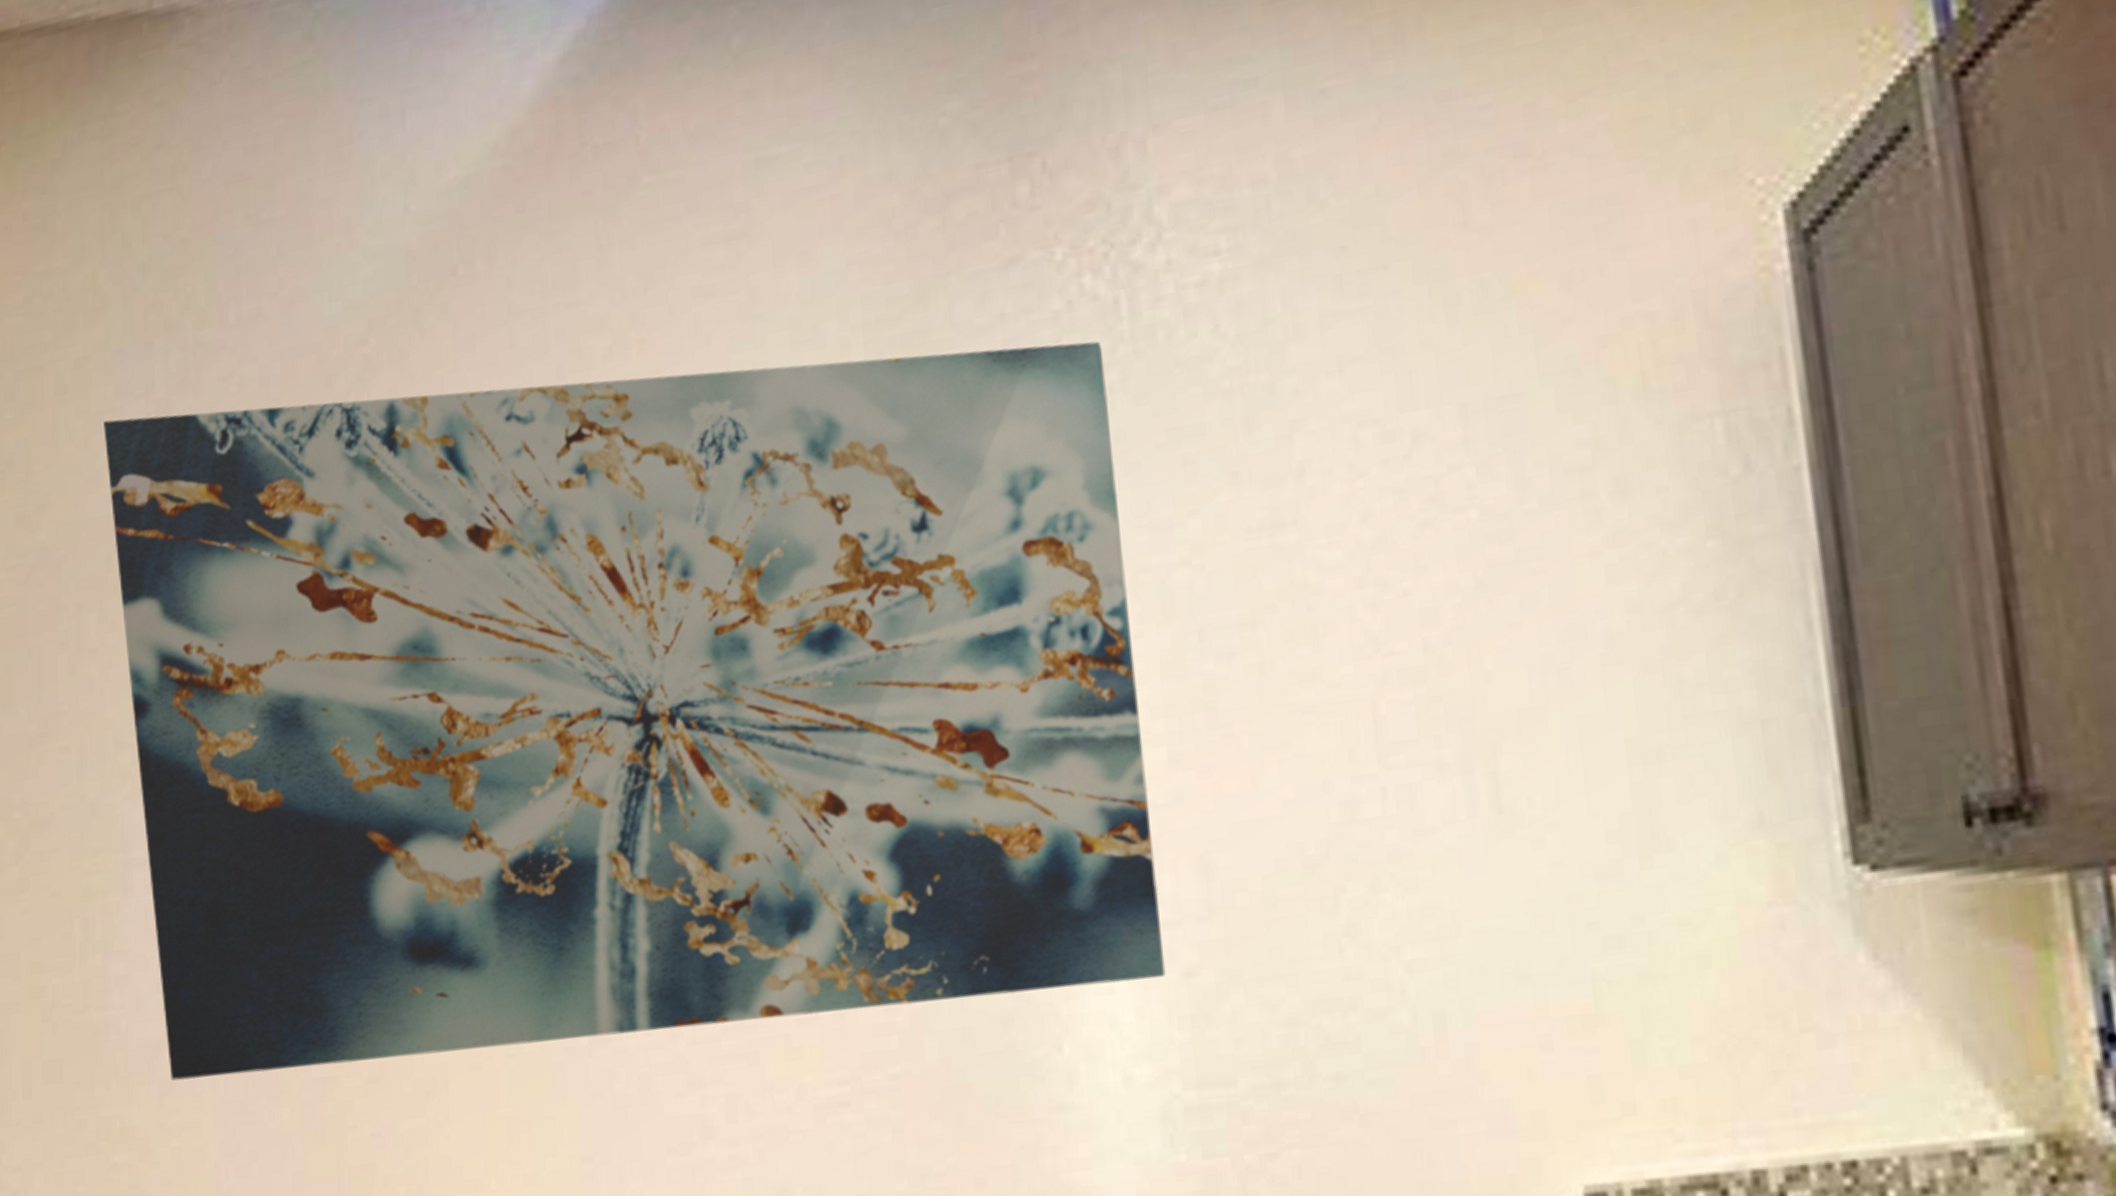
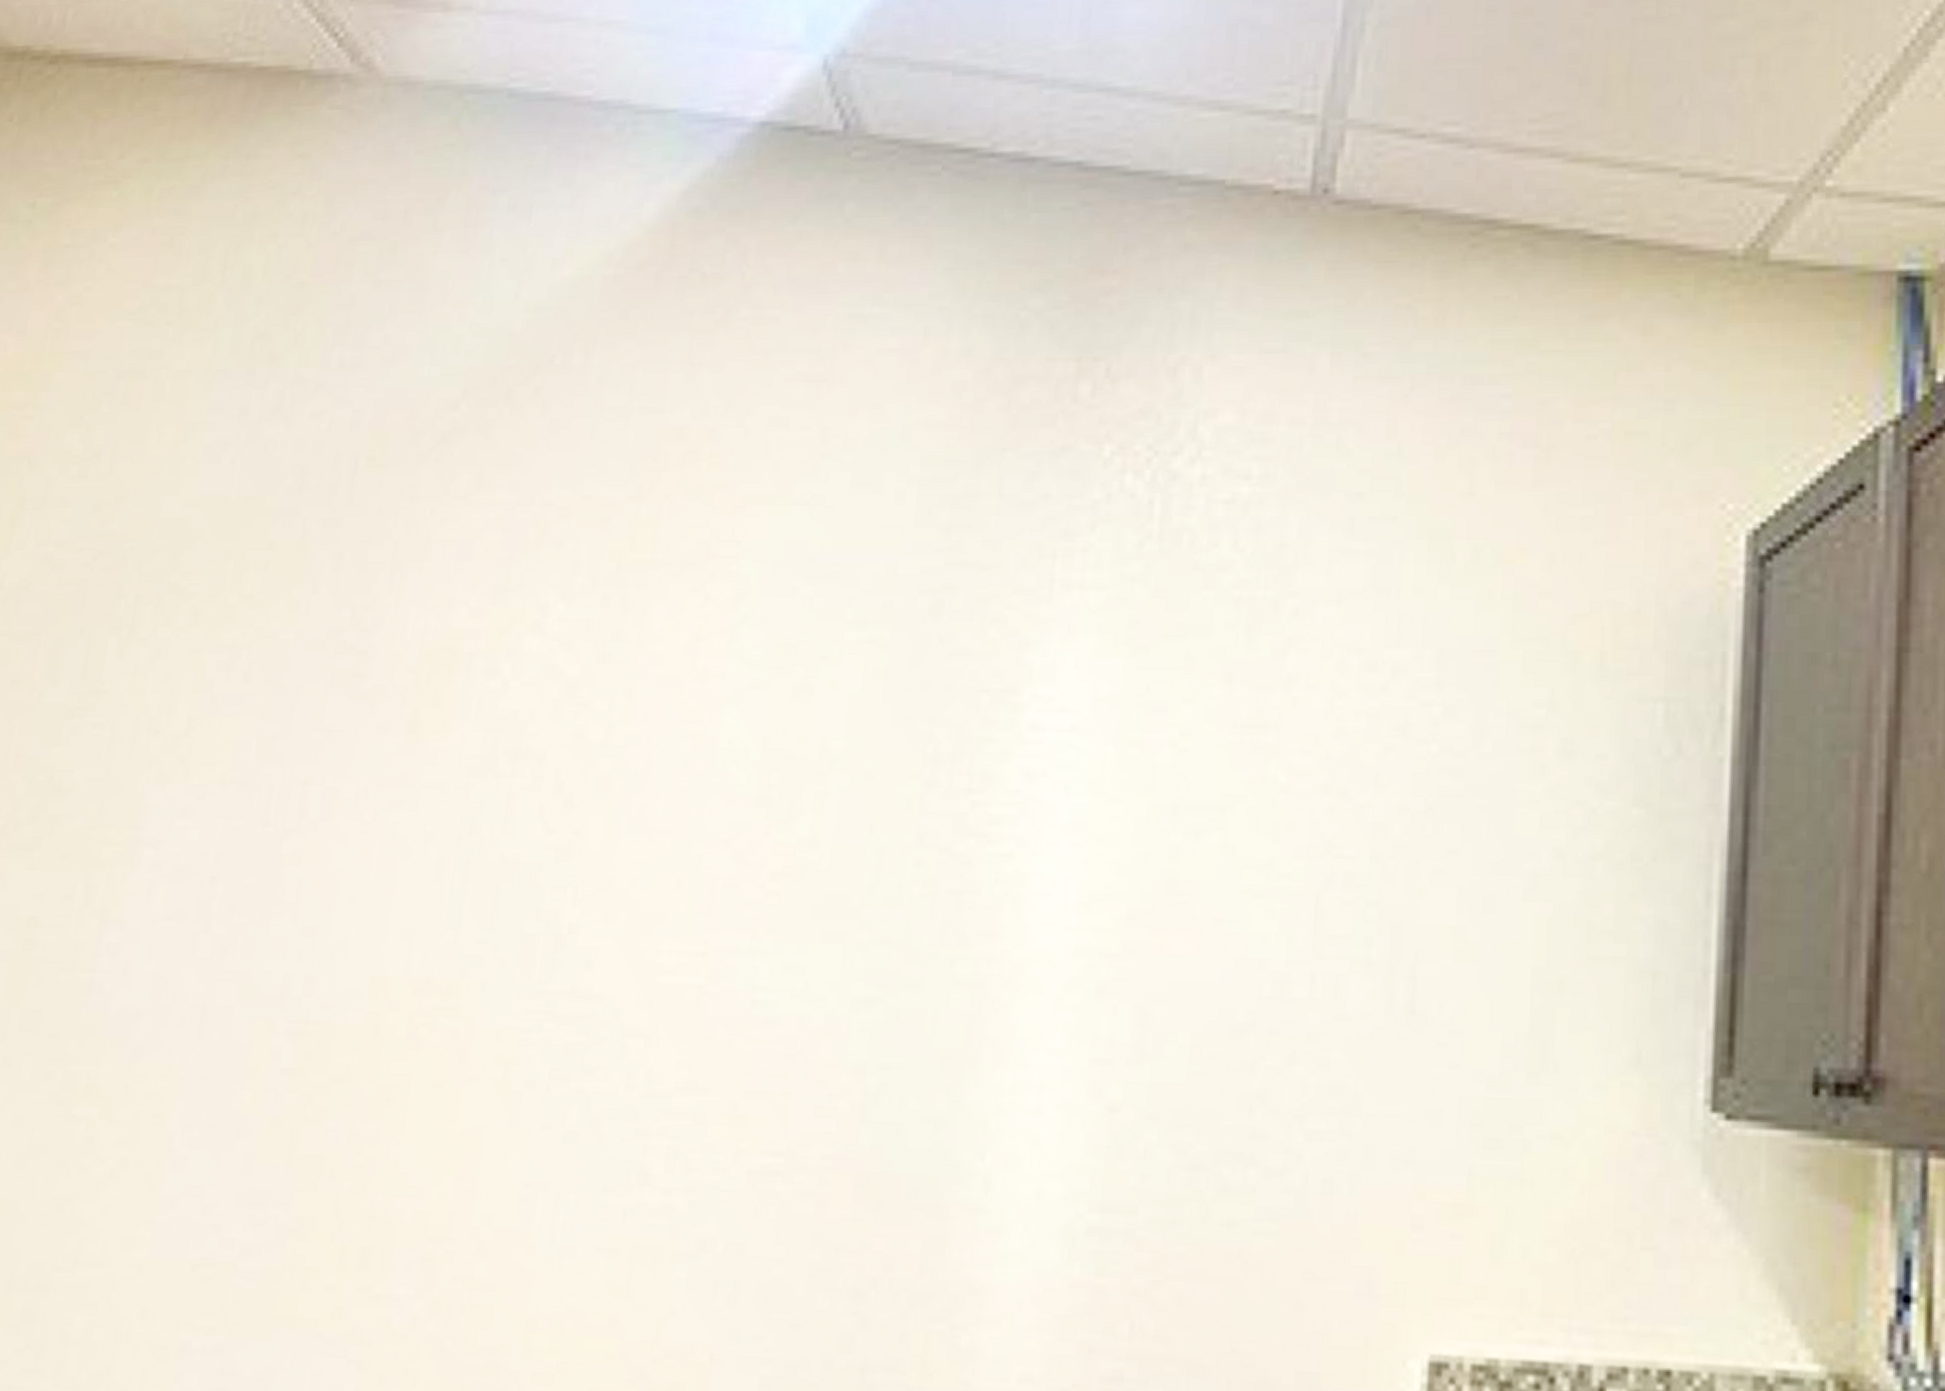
wall art: present [103,341,1166,1081] -> none [143,432,1132,1107]

